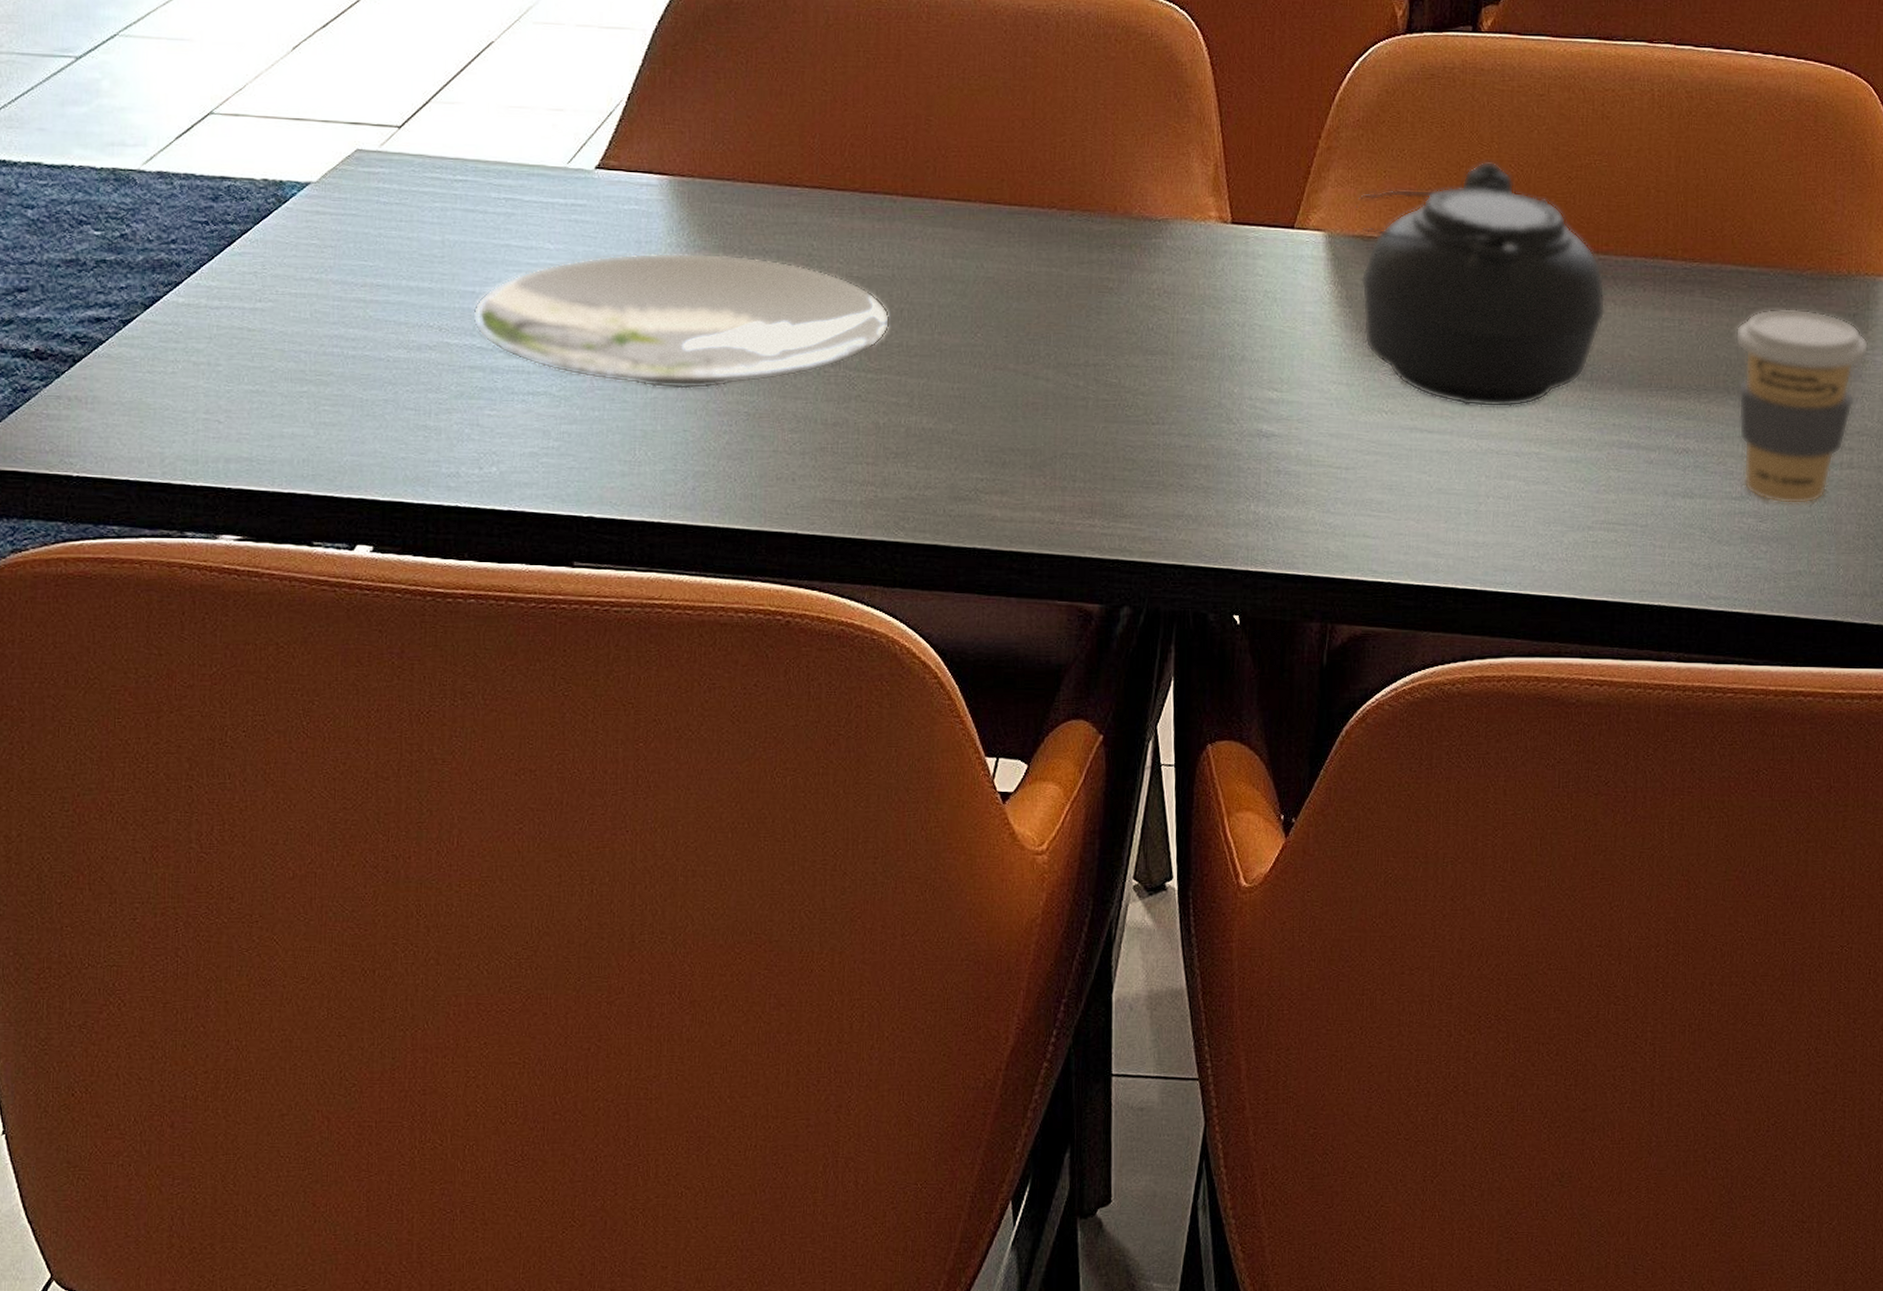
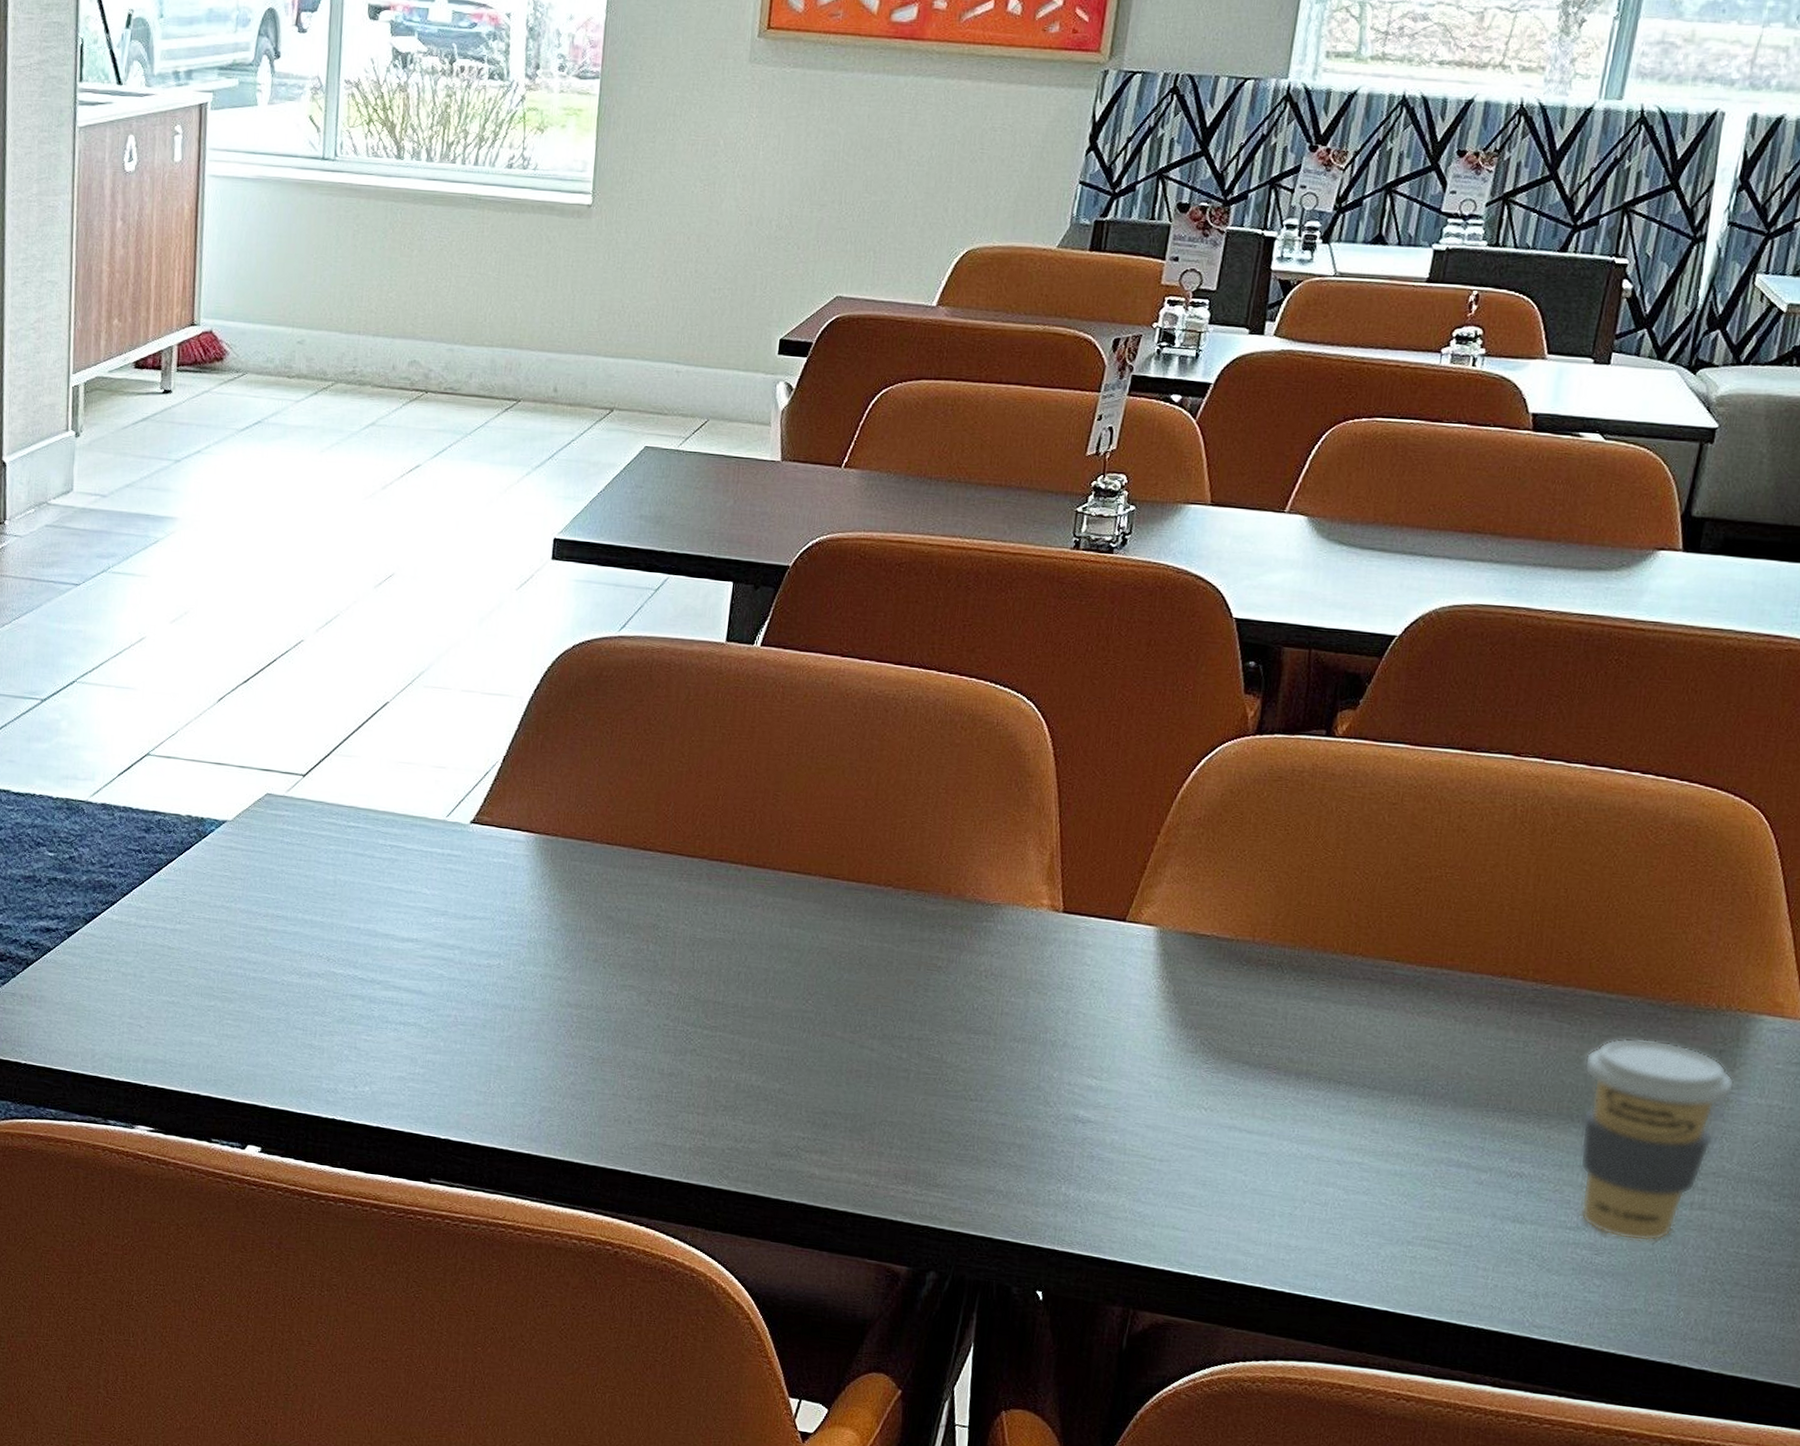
plate: present [471,252,890,389] -> none [355,903,728,1032]
teapot: present [1356,161,1606,408] -> none [1188,867,1446,1115]

